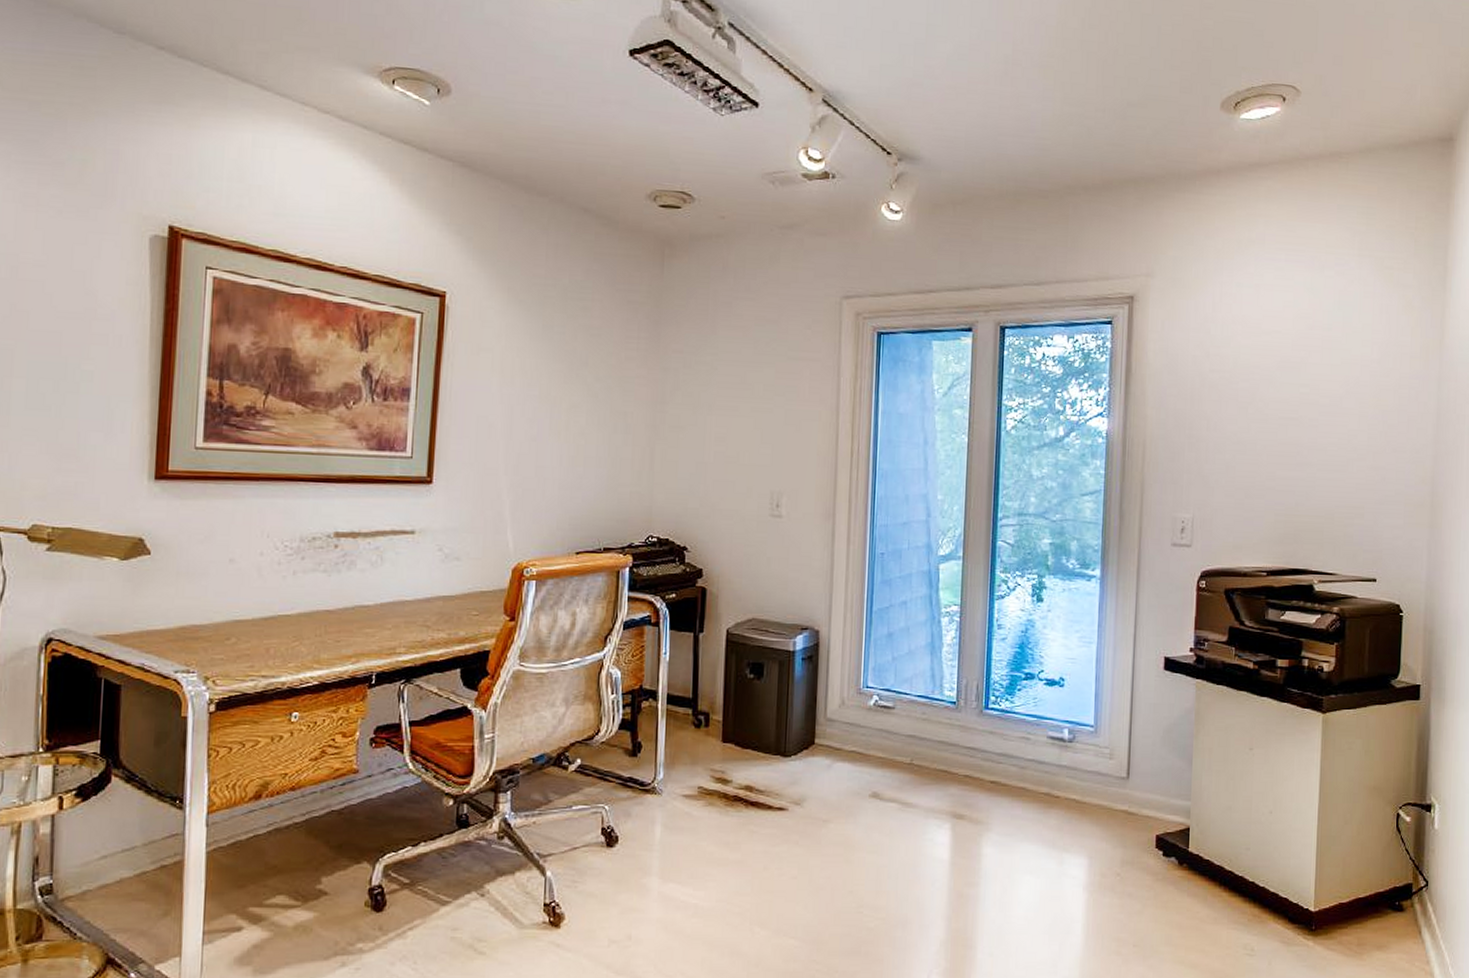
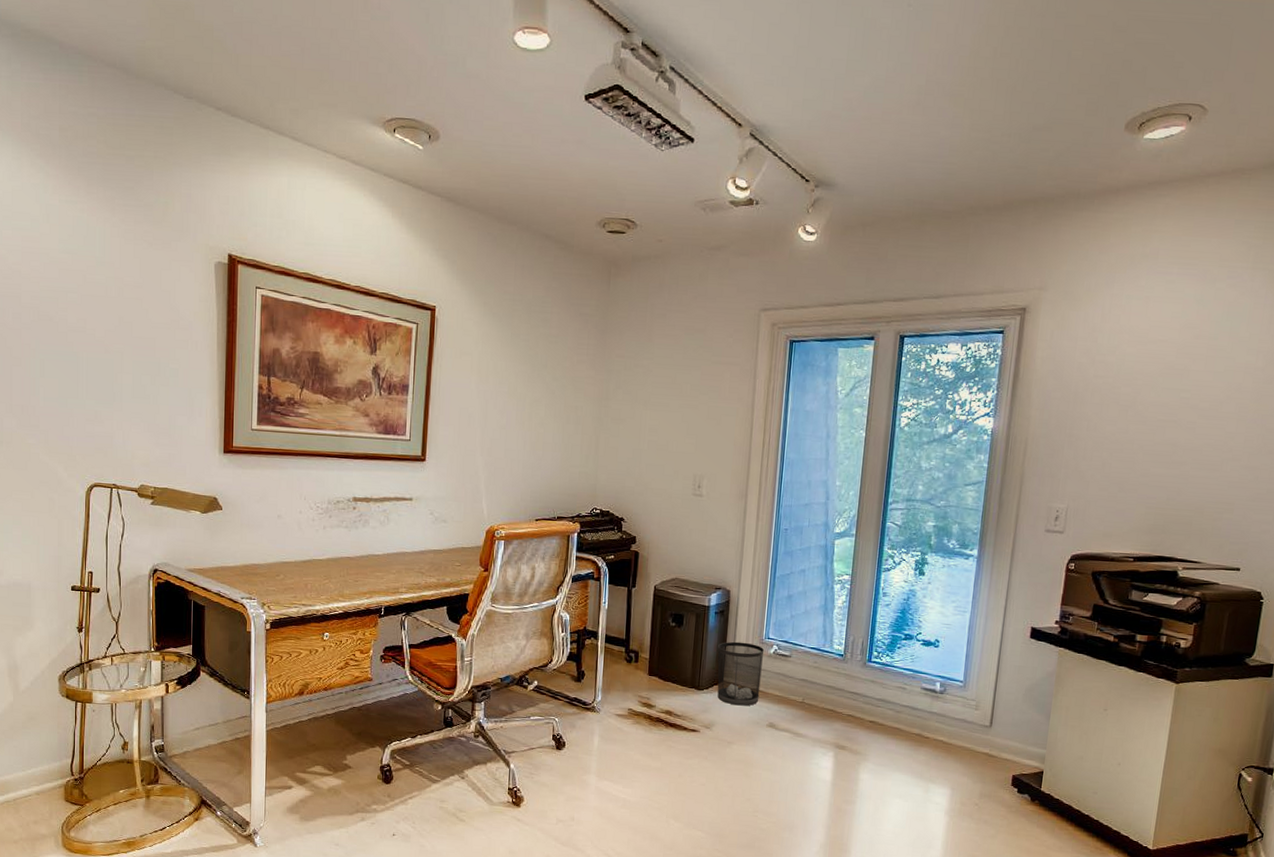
waste bin: none [806,693,863,773] -> present [717,641,765,706]

